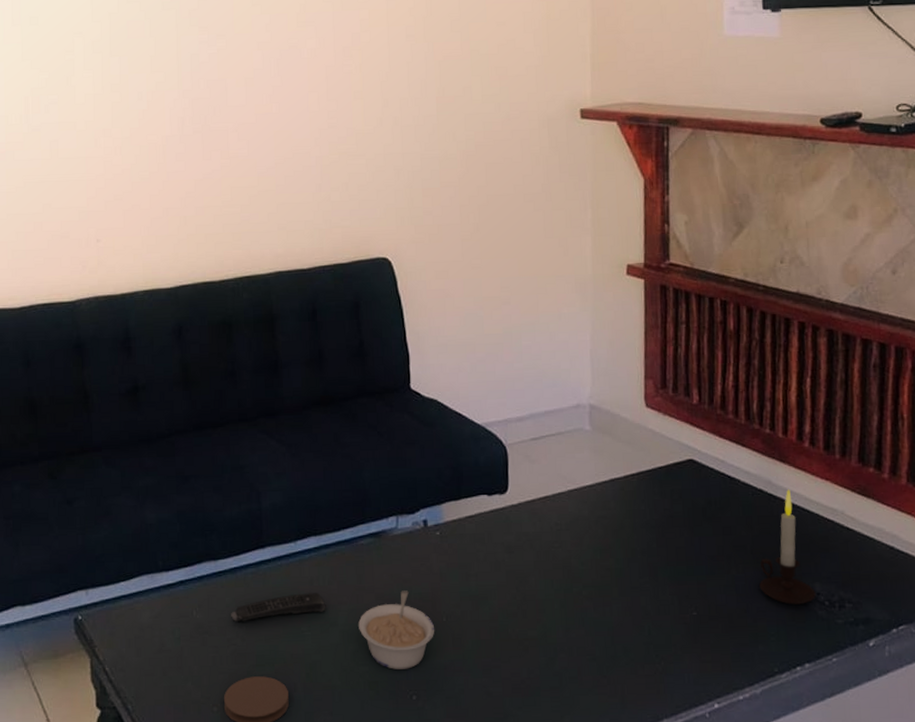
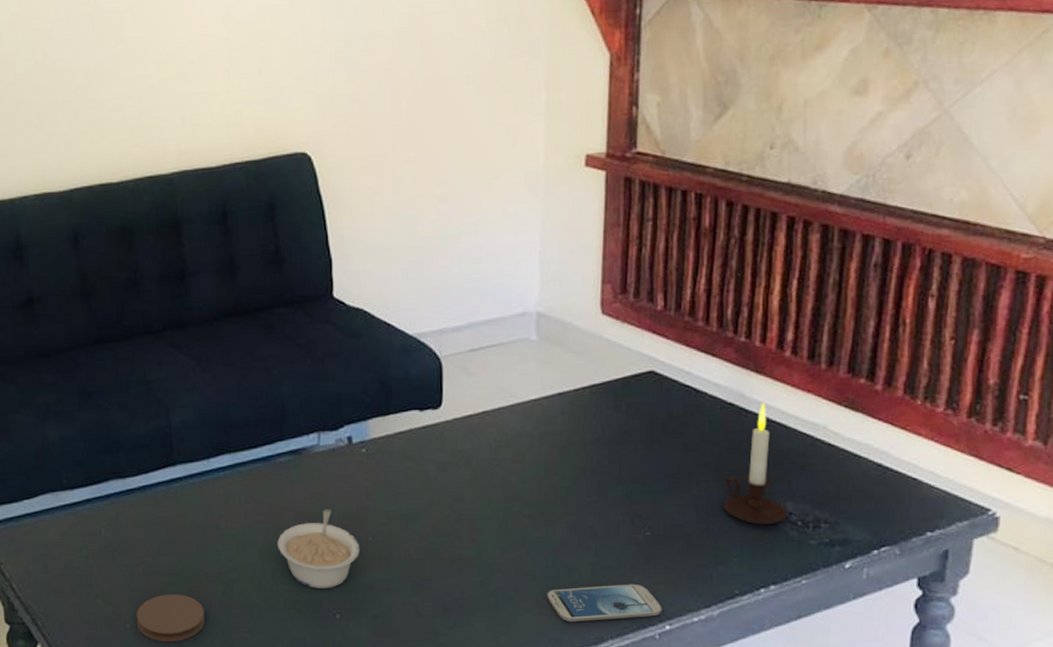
remote control: present [231,593,326,621] -> none [141,511,243,540]
smartphone: none [606,662,711,701] -> present [547,584,662,622]

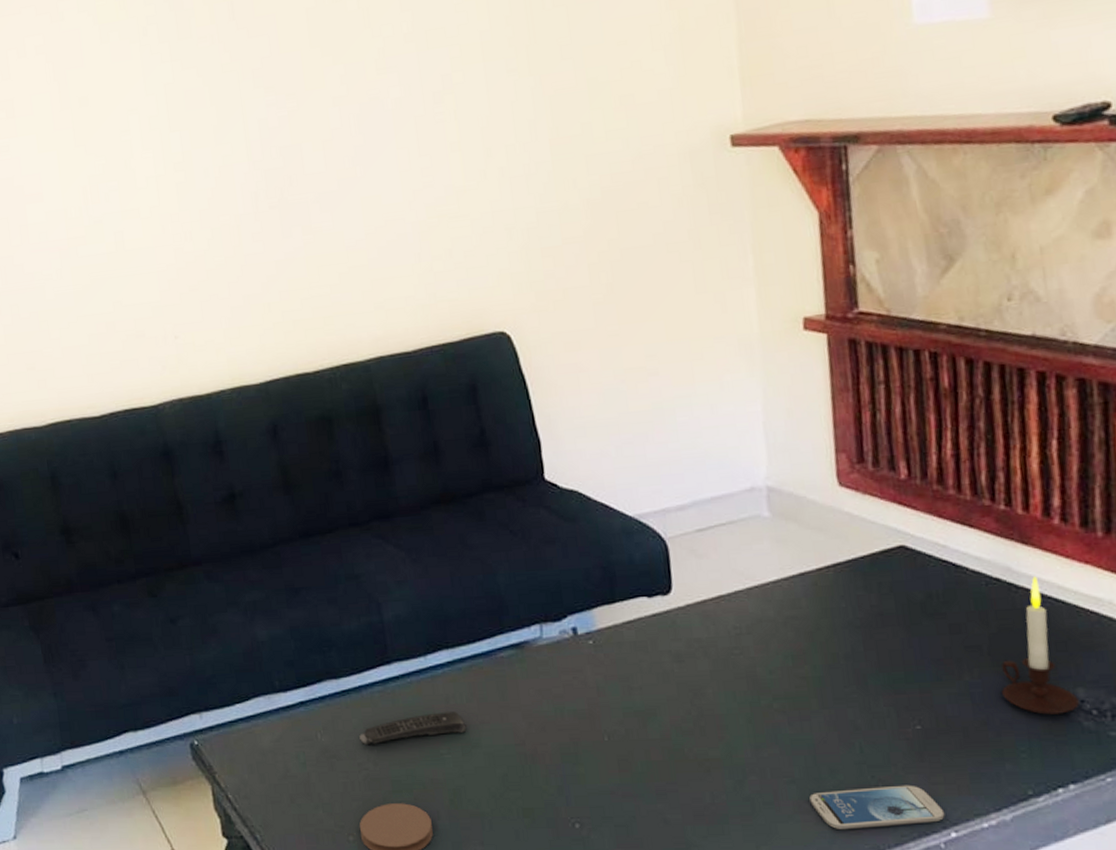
remote control: none [141,511,243,540] -> present [359,712,467,744]
legume: present [277,509,361,588] -> none [505,707,596,795]

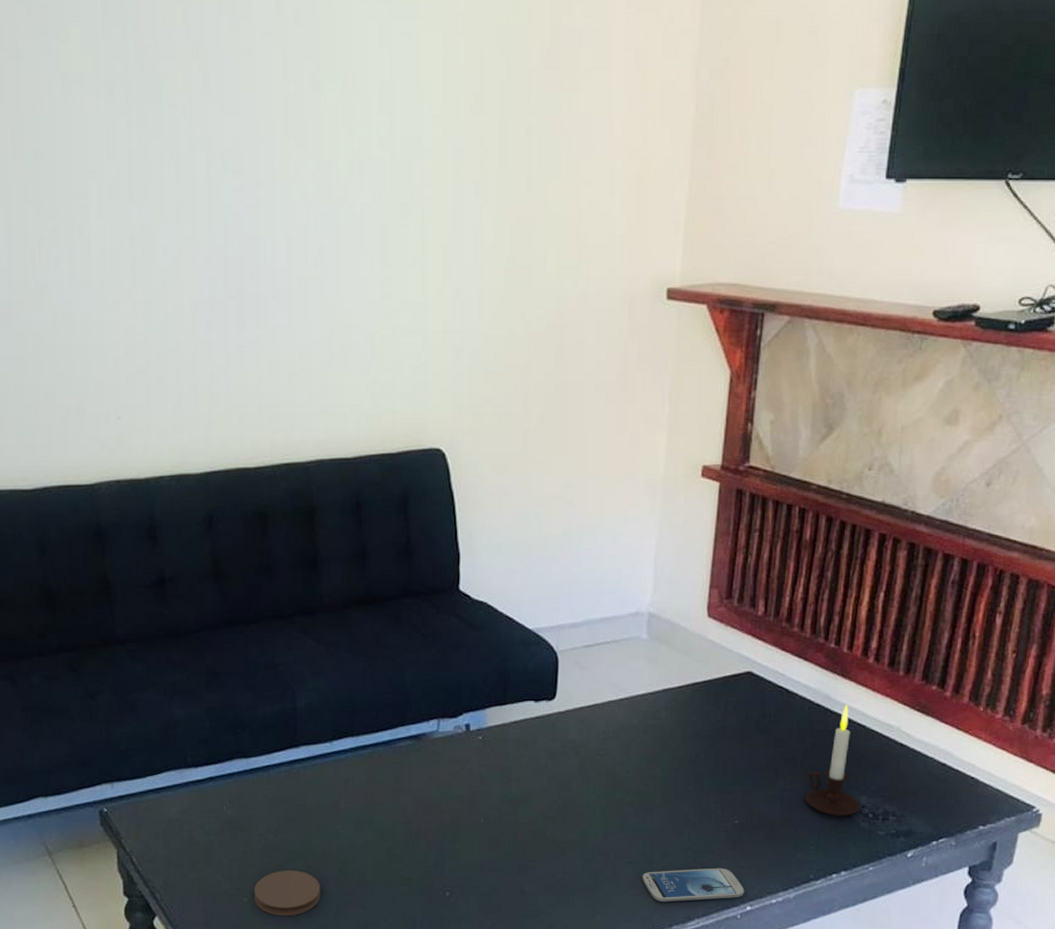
remote control: present [359,712,467,744] -> none [262,792,361,818]

